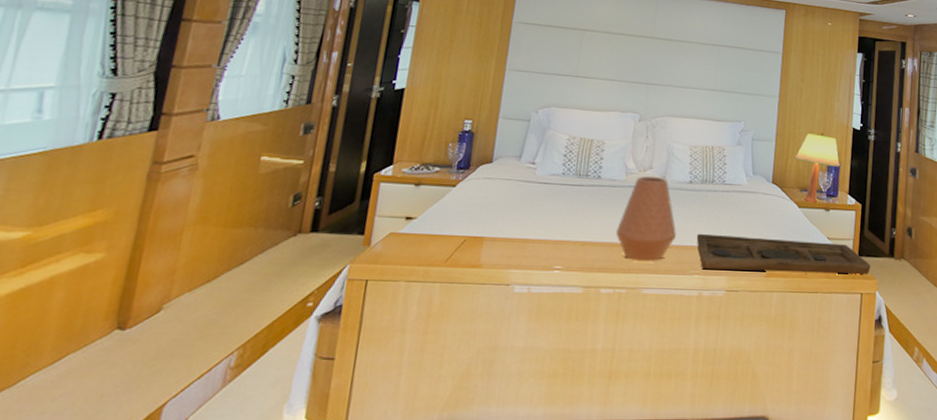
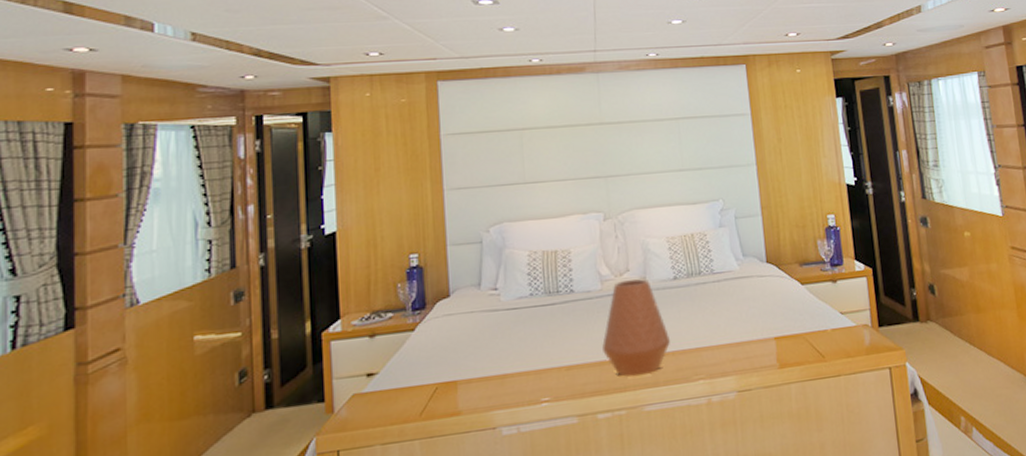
decorative tray: present [696,233,871,275] -> none [693,316,895,373]
table lamp: present [794,132,840,203] -> none [786,195,839,278]

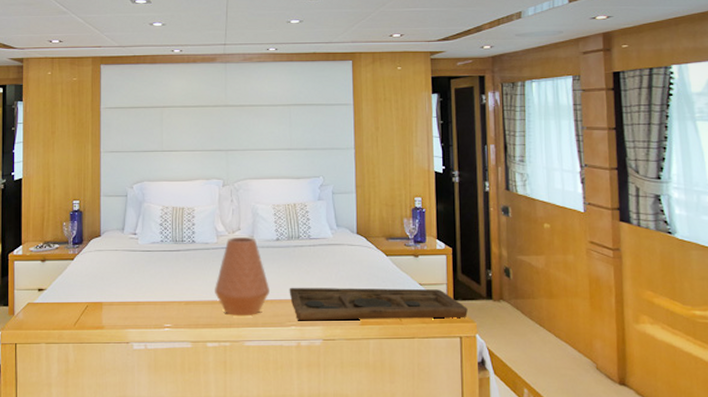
decorative tray: none [693,316,895,373] -> present [289,287,468,321]

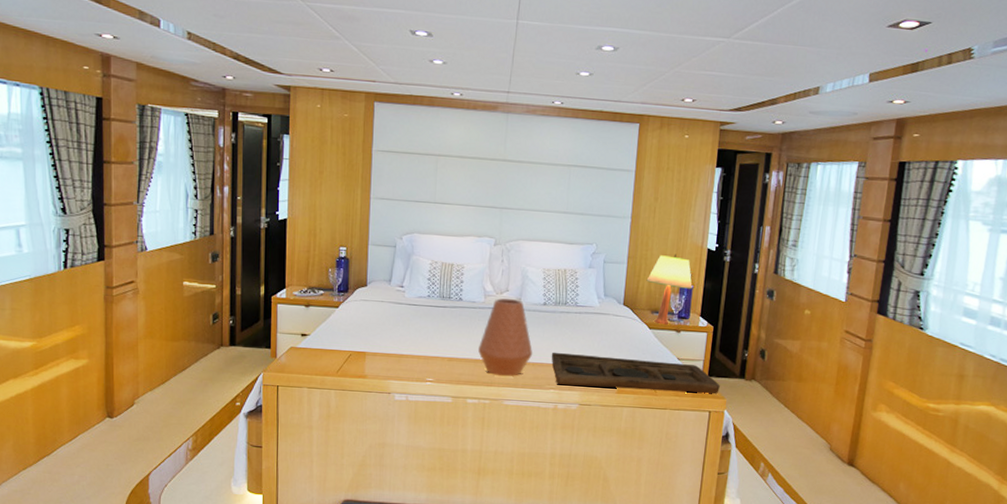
table lamp: none [377,179,424,251] -> present [646,254,693,325]

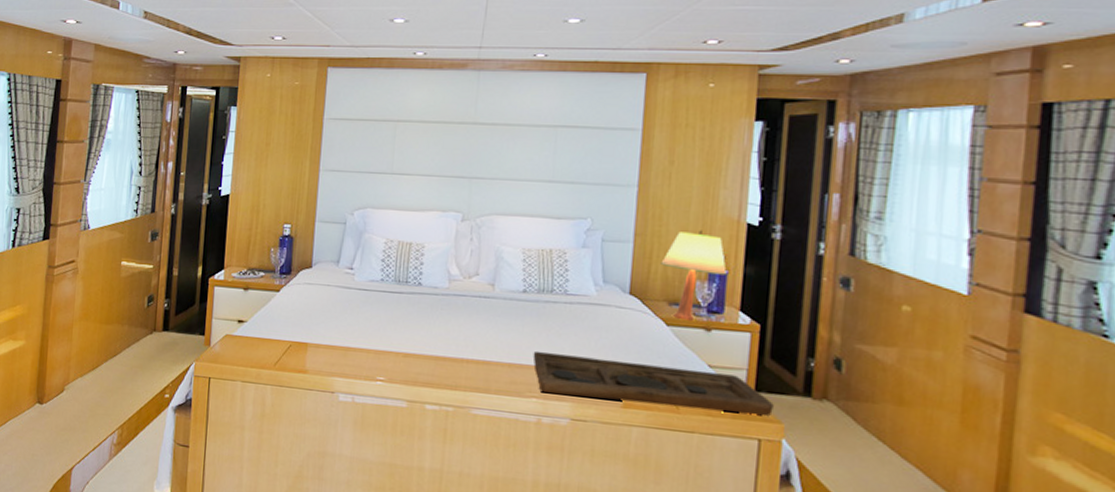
vase: present [477,298,533,377] -> none [439,283,510,380]

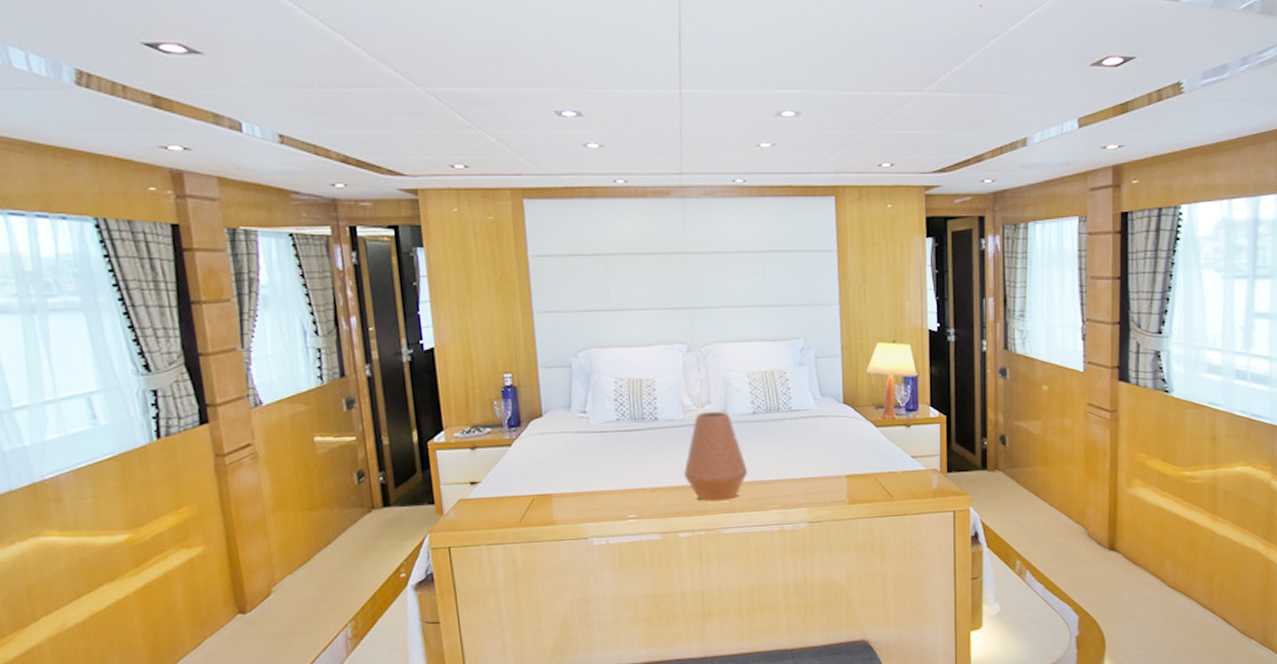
vase: none [439,283,510,380] -> present [683,411,748,502]
decorative tray: present [533,350,774,417] -> none [769,461,962,504]

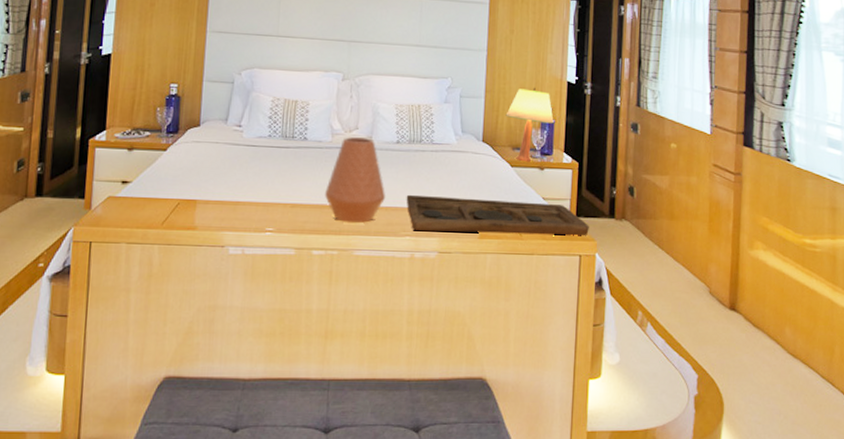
decorative tray: none [769,461,962,504] -> present [406,194,589,236]

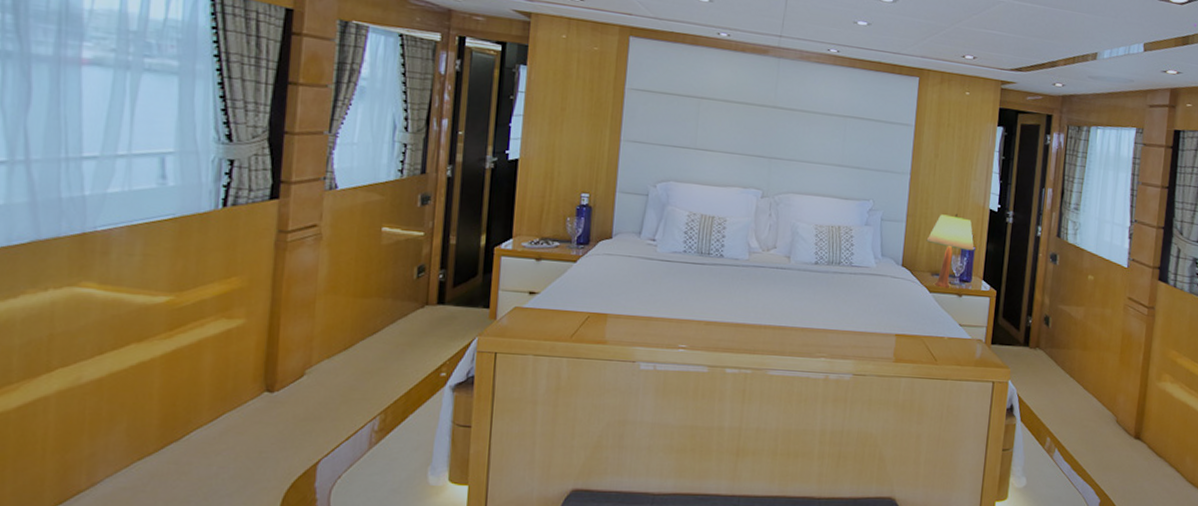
vase: present [324,137,386,224] -> none [739,256,803,344]
decorative tray: present [406,194,589,236] -> none [822,316,1004,364]

